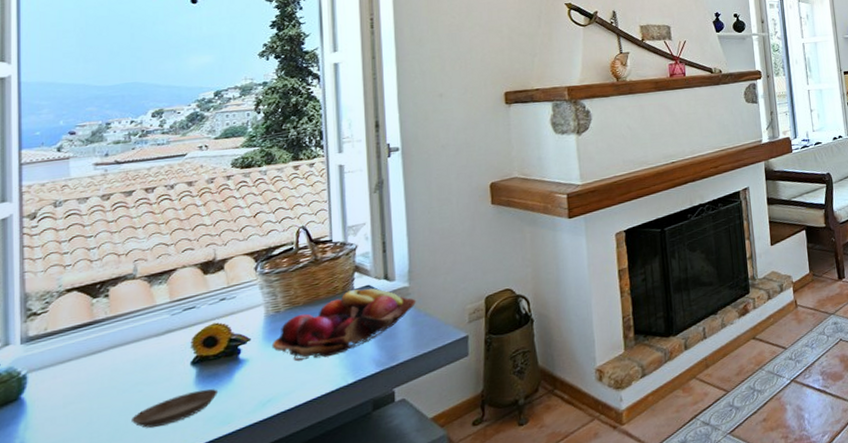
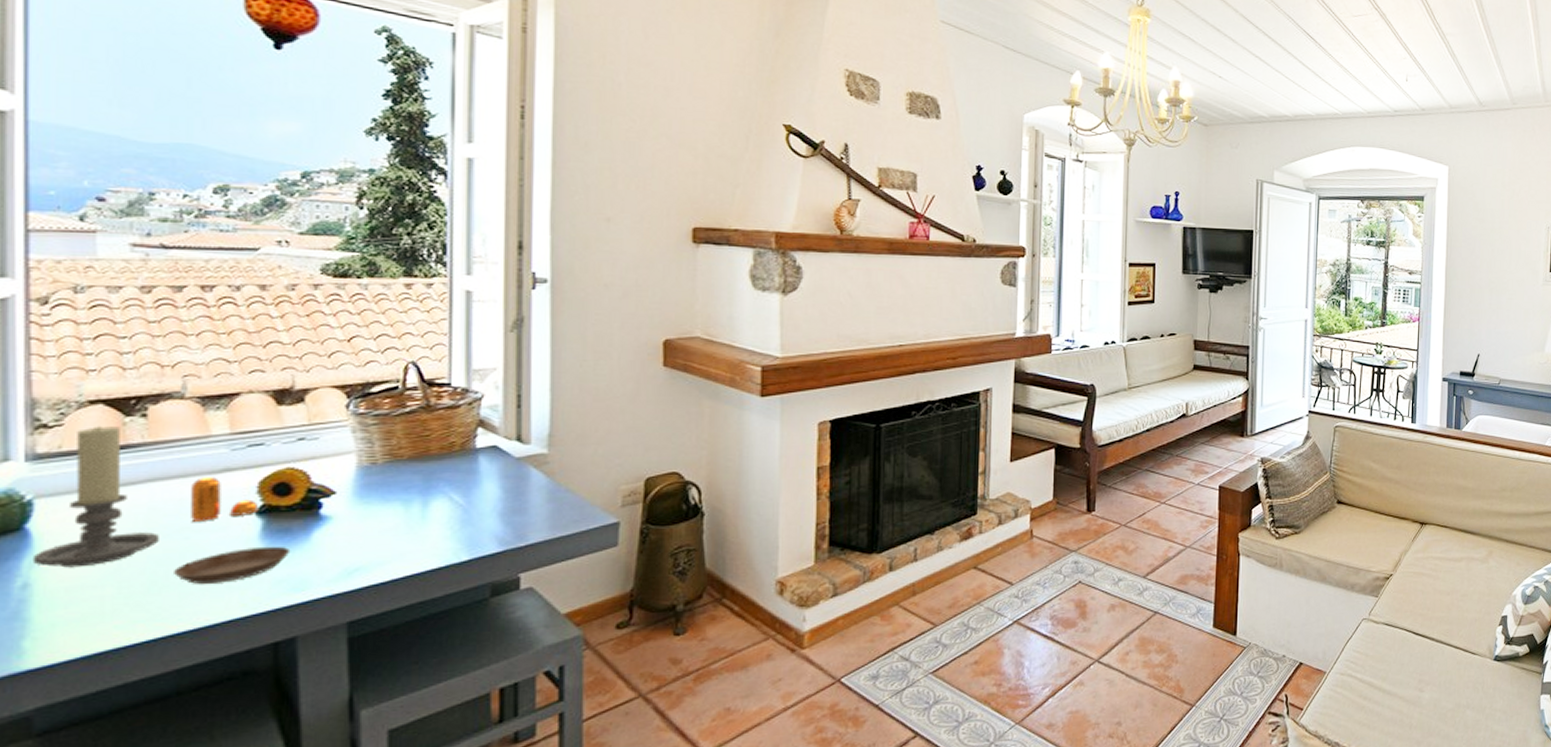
candle holder: none [28,307,121,428] -> present [34,426,161,568]
pepper shaker: none [143,338,194,377] -> present [191,477,259,522]
fruit basket: present [271,288,417,362] -> none [363,449,557,527]

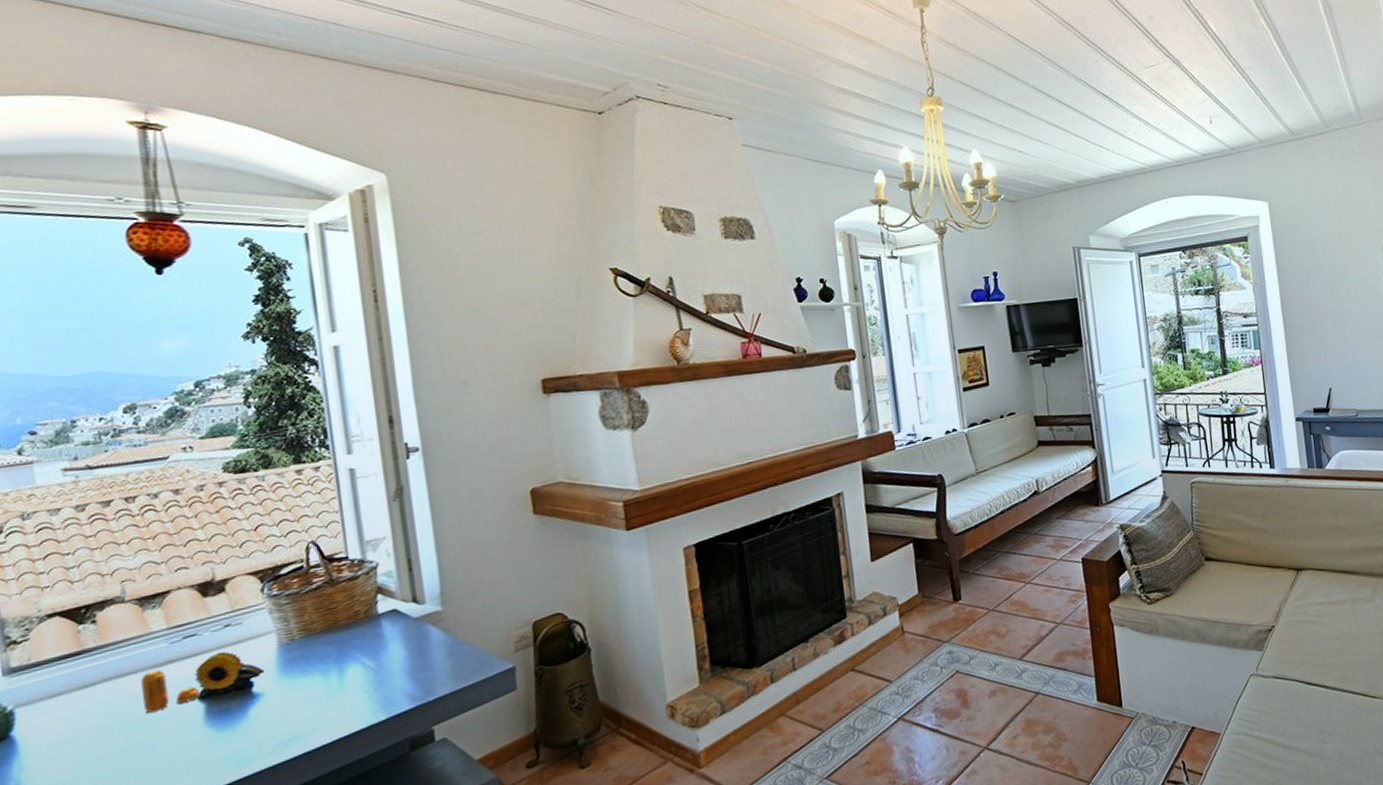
candle holder: present [34,426,161,568] -> none [21,634,122,768]
saucer: present [174,546,291,584] -> none [137,726,233,770]

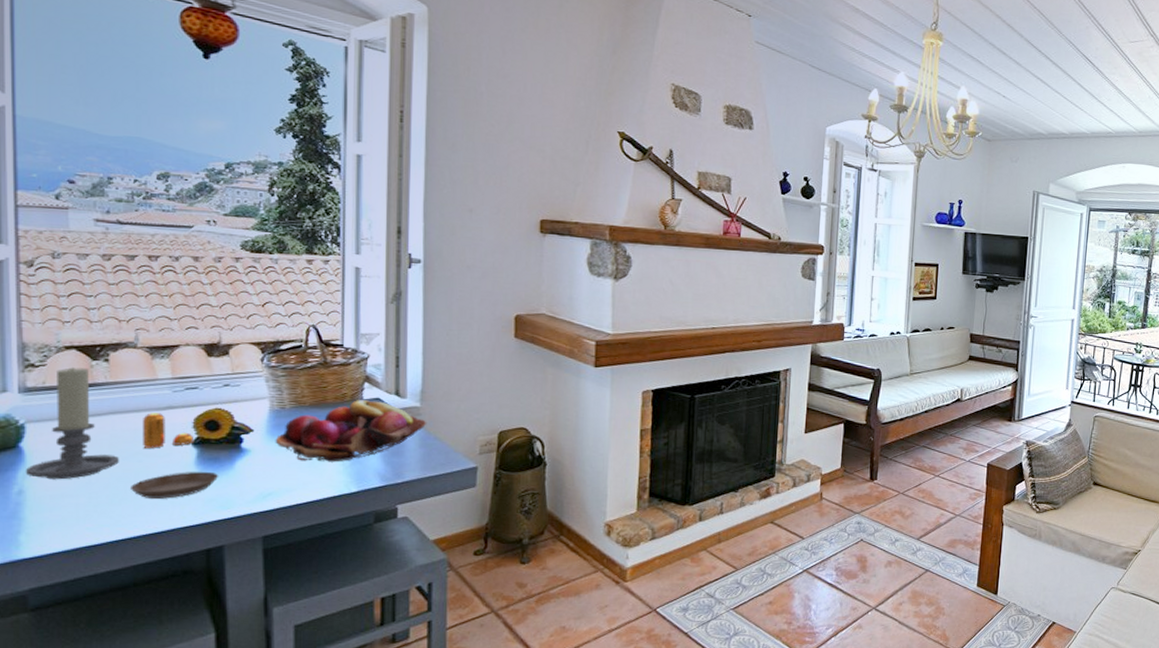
candle holder: none [21,634,122,768] -> present [26,367,120,480]
saucer: none [137,726,233,770] -> present [131,471,219,499]
fruit basket: none [288,612,453,696] -> present [275,400,427,462]

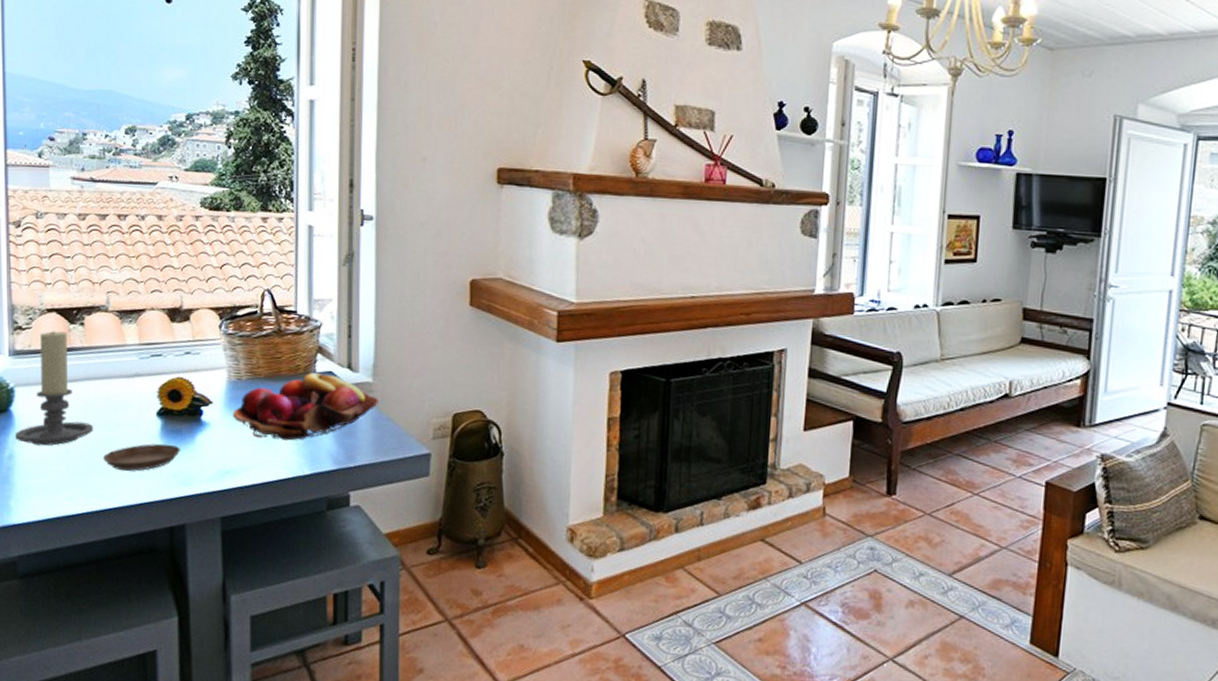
pepper shaker: present [143,412,195,448] -> none [114,380,159,418]

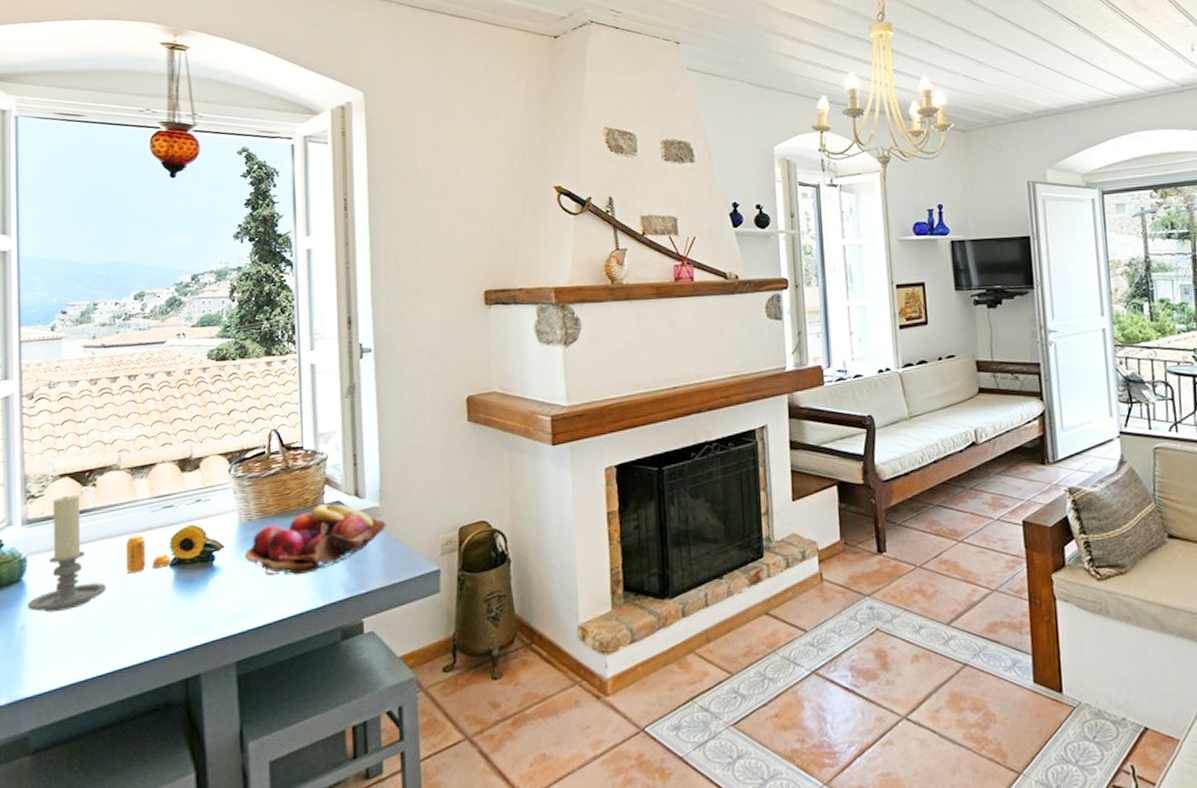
saucer: present [103,443,181,471] -> none [117,593,195,627]
pepper shaker: none [114,380,159,418] -> present [126,535,172,573]

